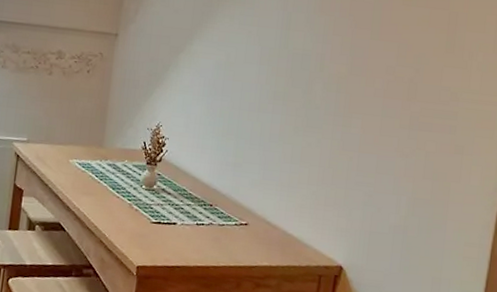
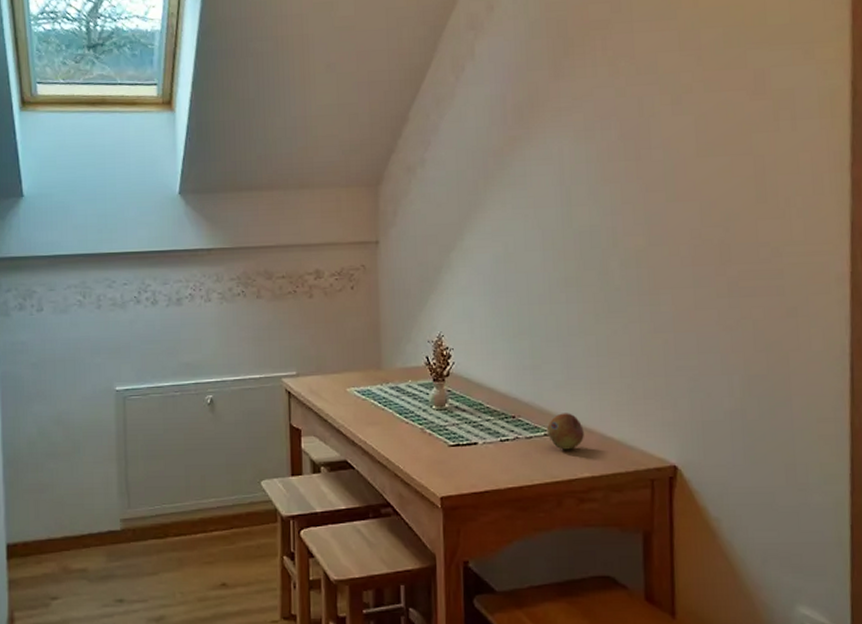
fruit: none [238,207,269,240] -> present [547,413,584,450]

